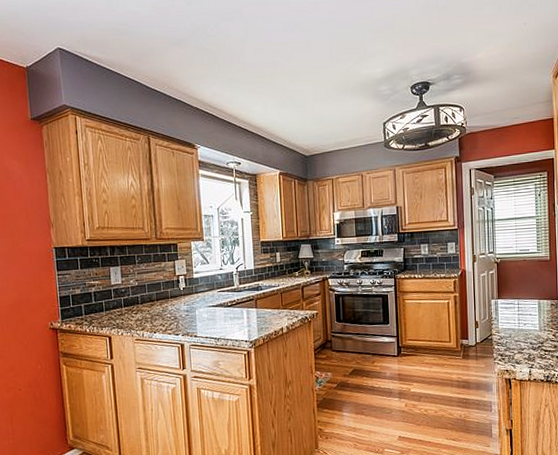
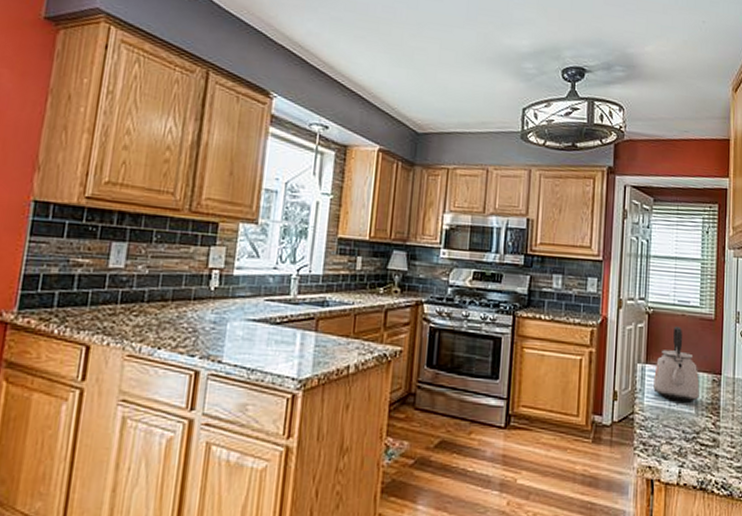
kettle: none [505,269,541,323] -> present [653,326,700,403]

